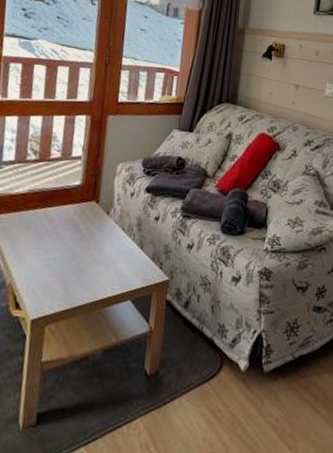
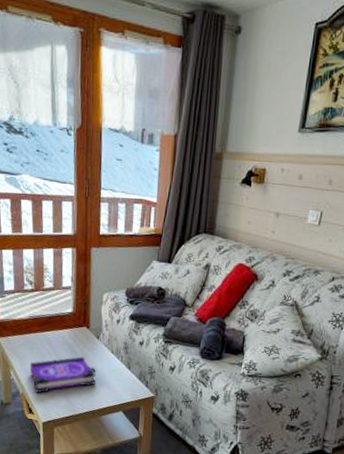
board game: none [22,236,103,284] -> present [29,356,96,394]

